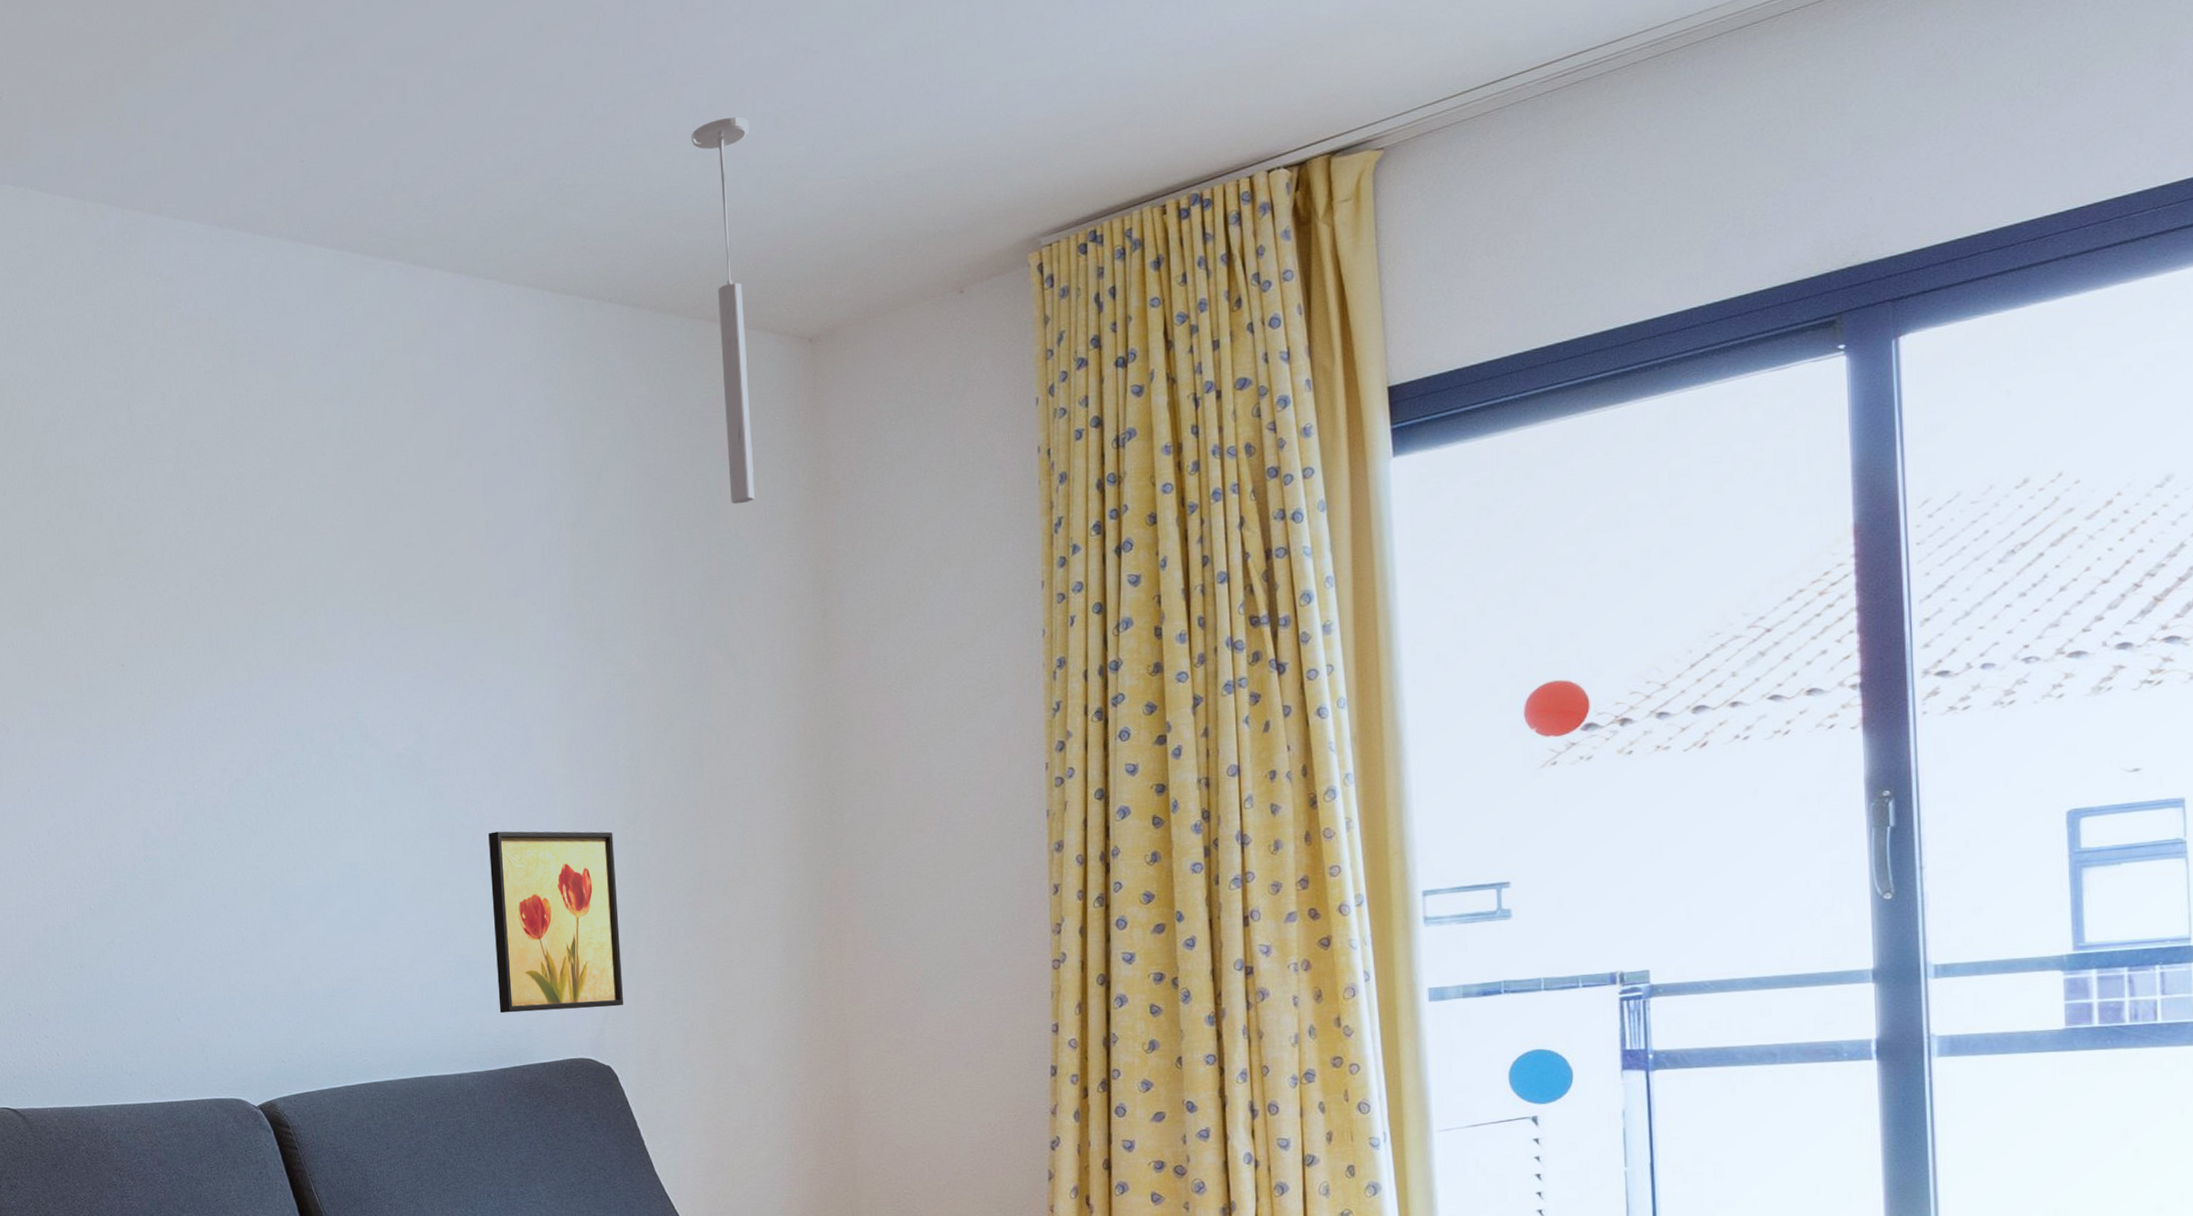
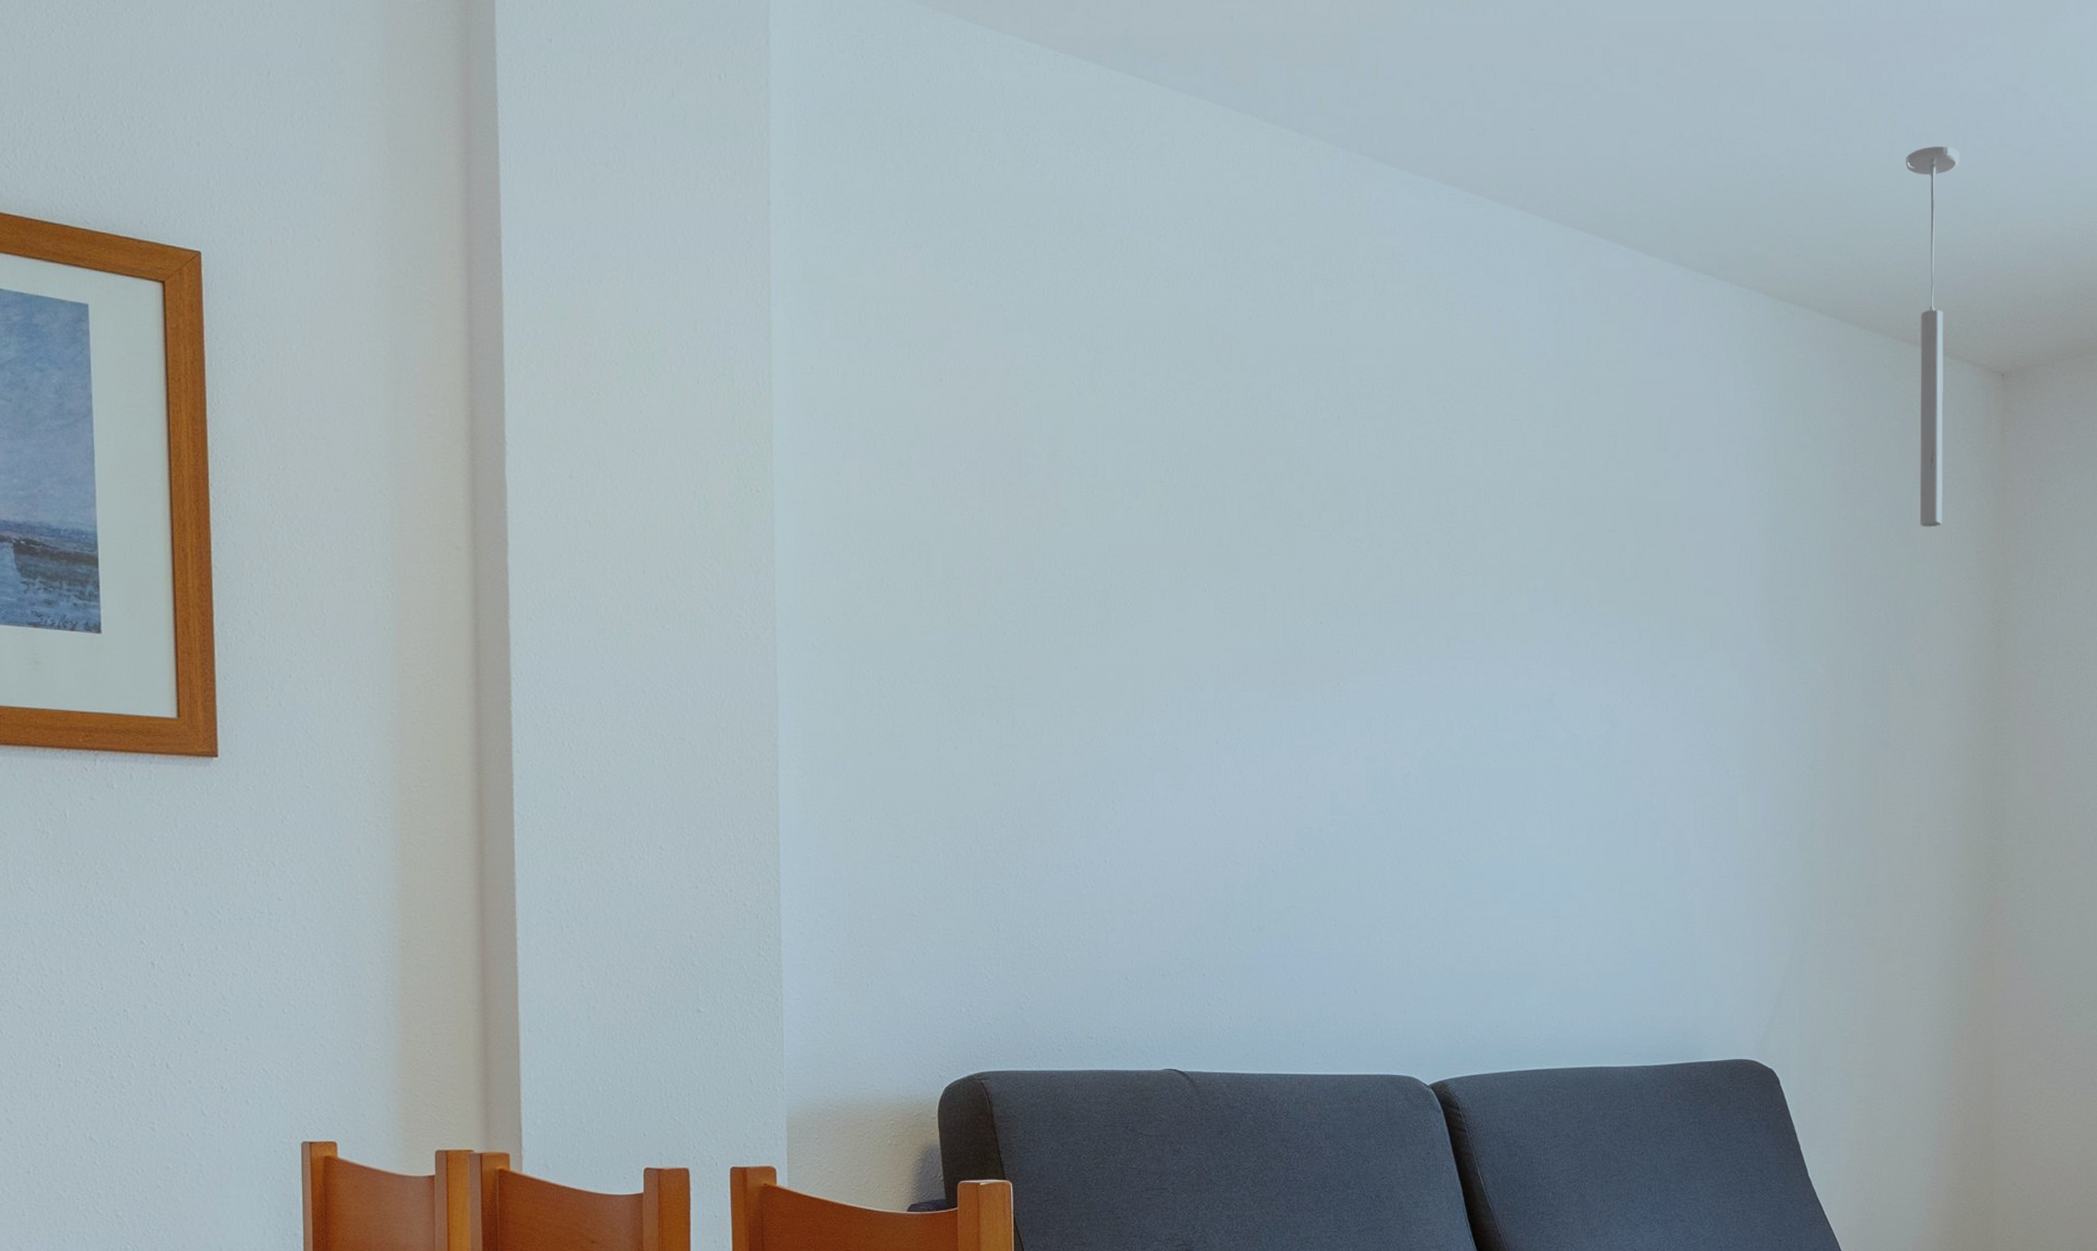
wall art: present [488,831,623,1013] -> none [1671,827,1790,1011]

